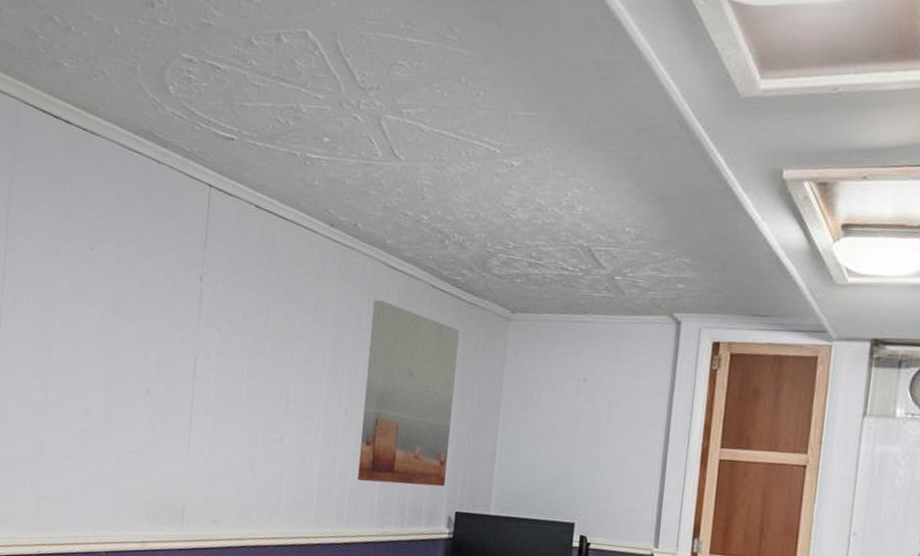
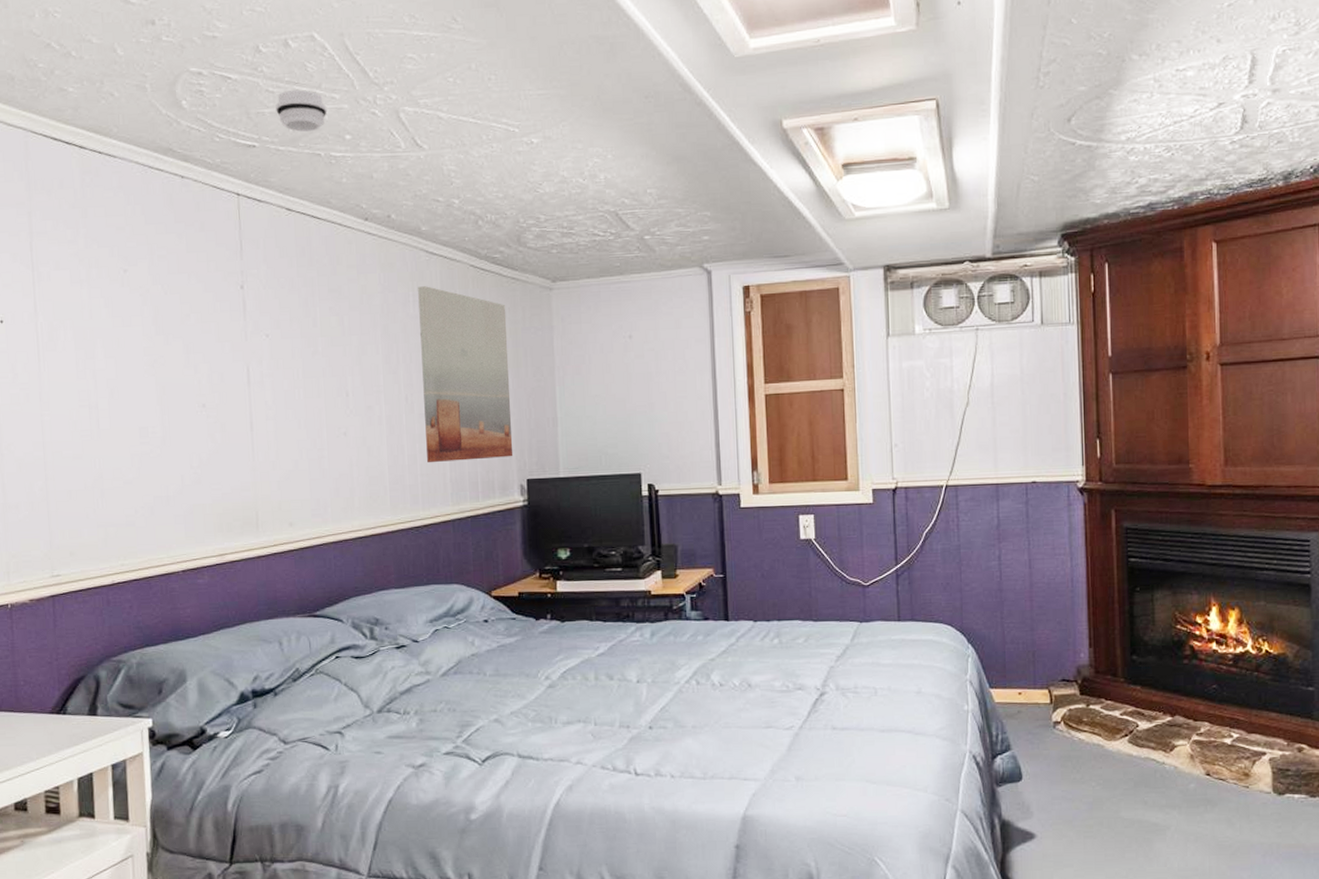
smoke detector: none [259,86,310,130] -> present [275,89,328,132]

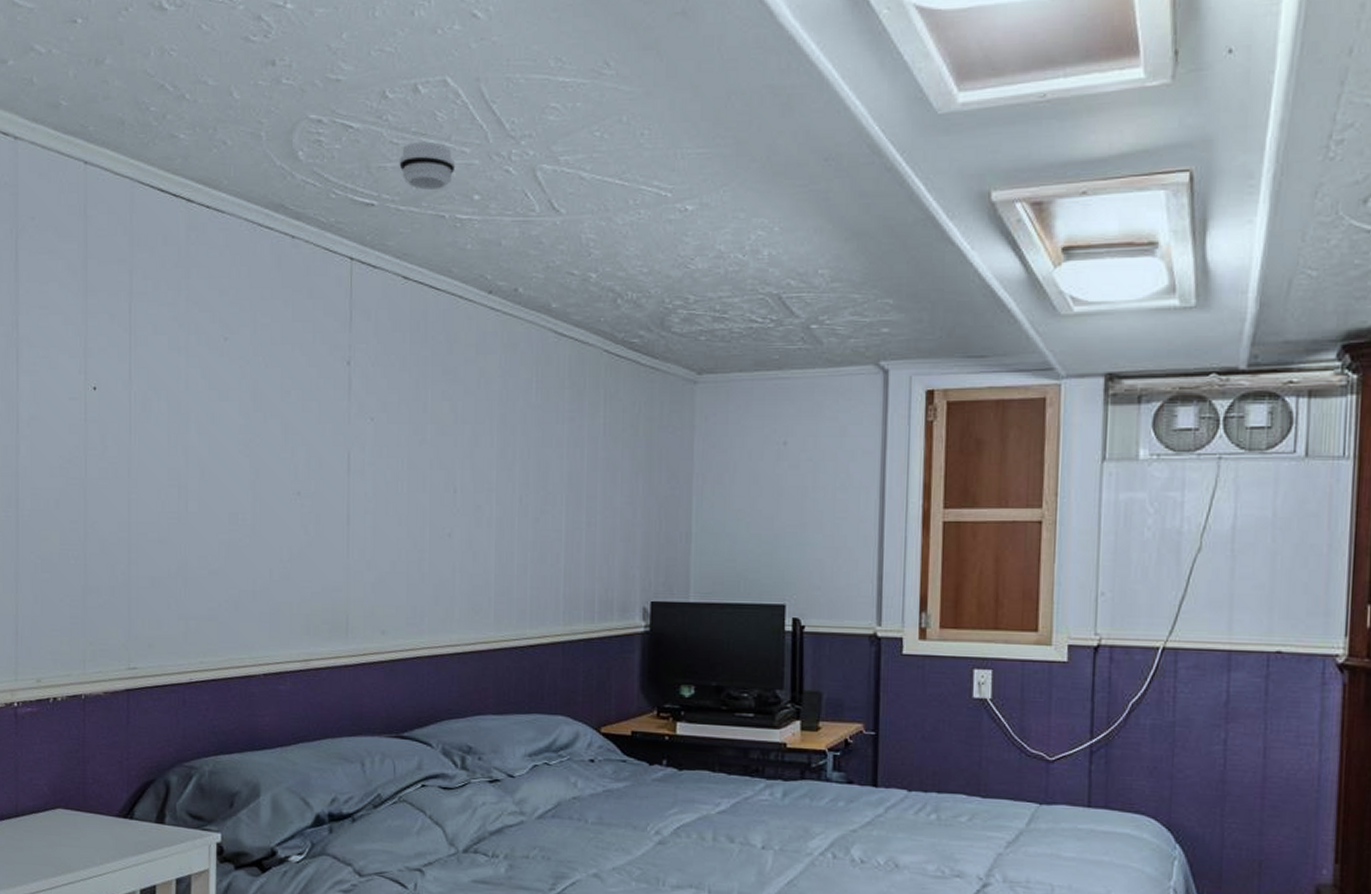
wall art: present [418,286,514,463] -> none [539,372,642,575]

